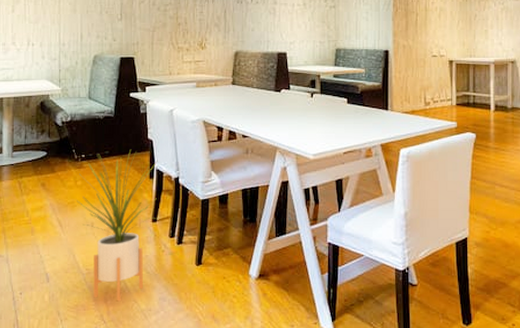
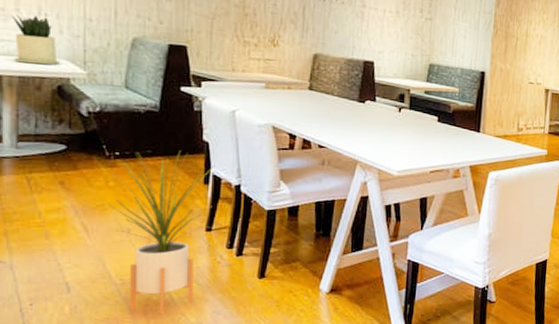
planter: none [10,45,42,86] -> present [11,14,60,66]

